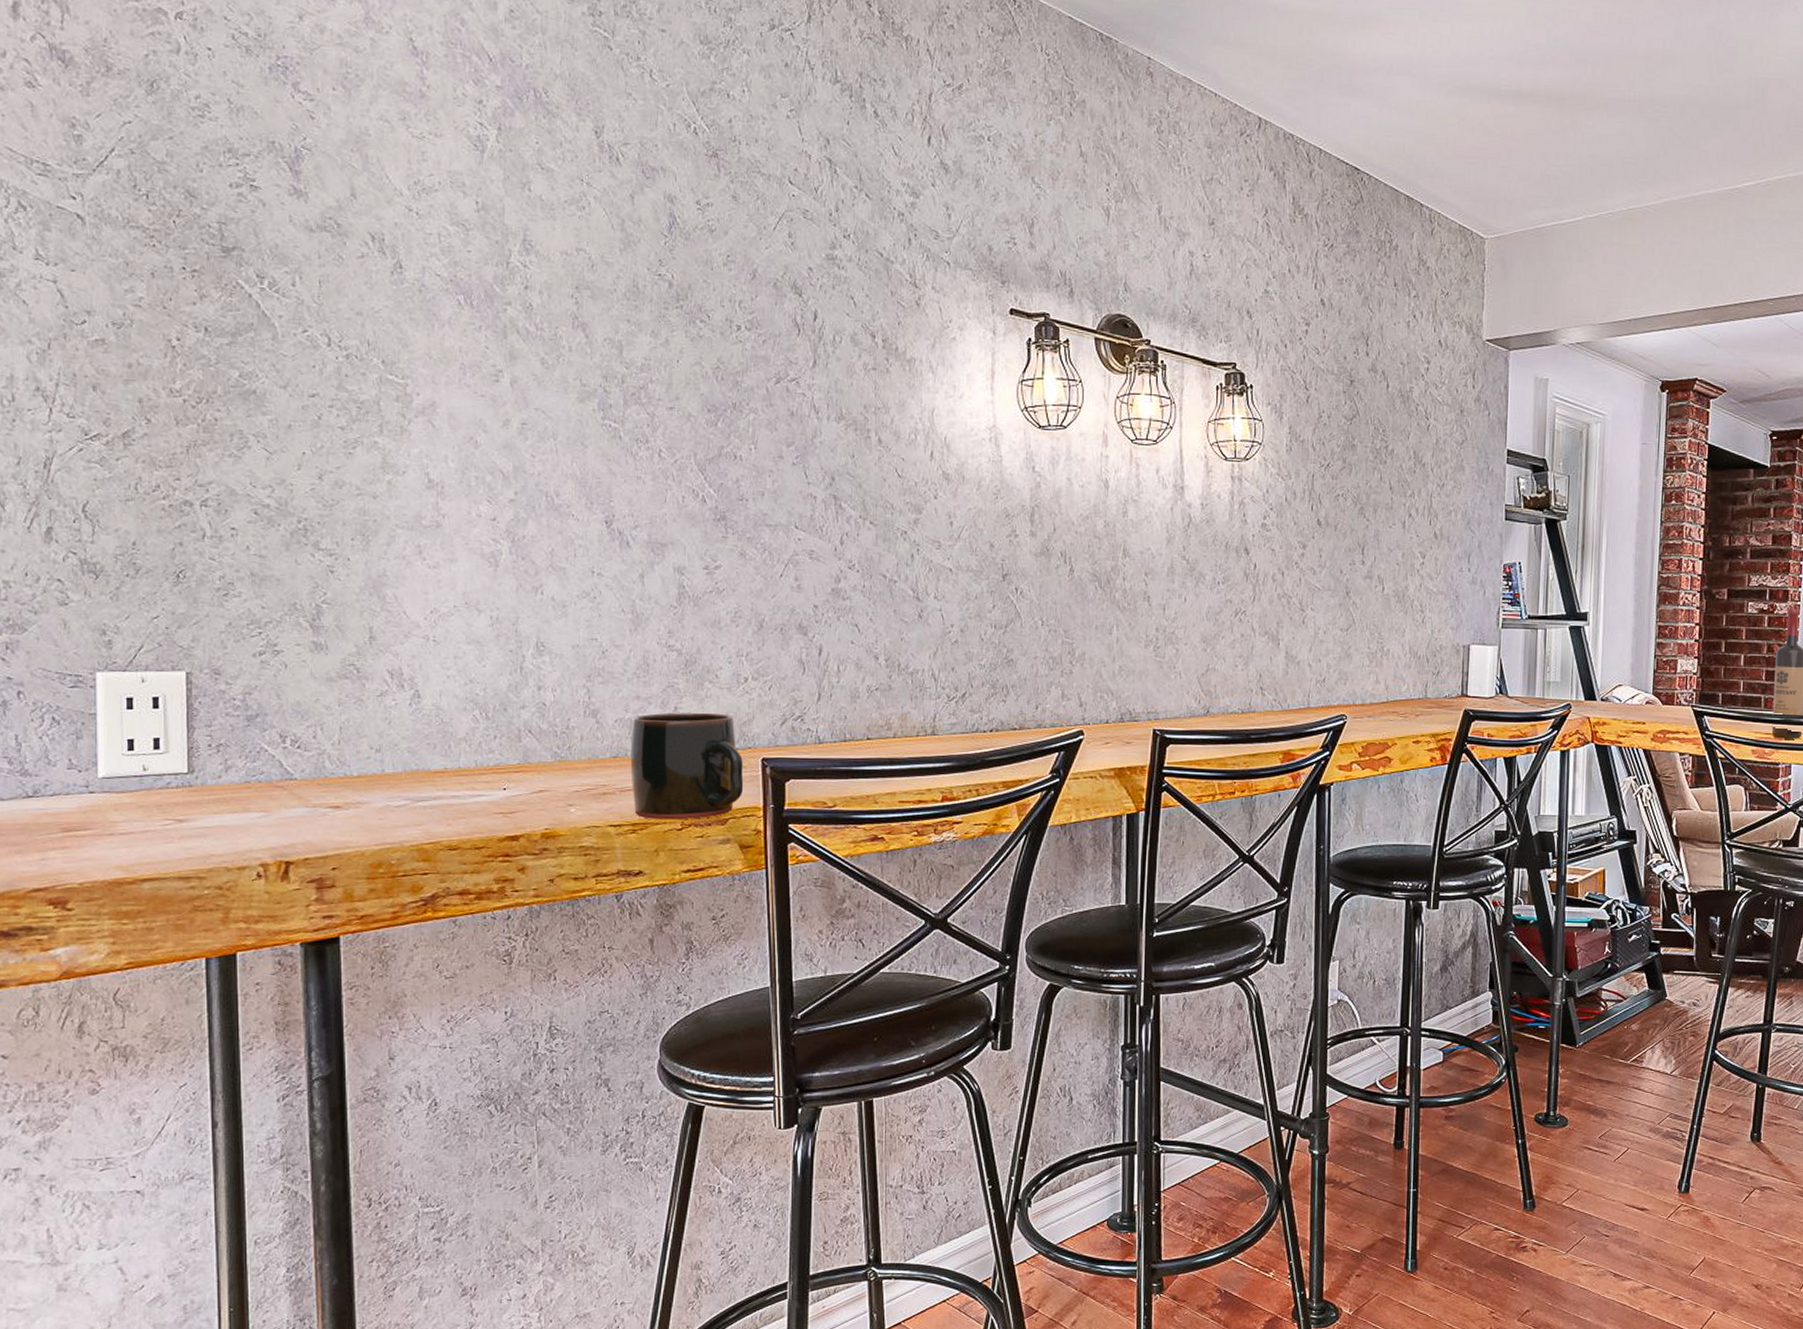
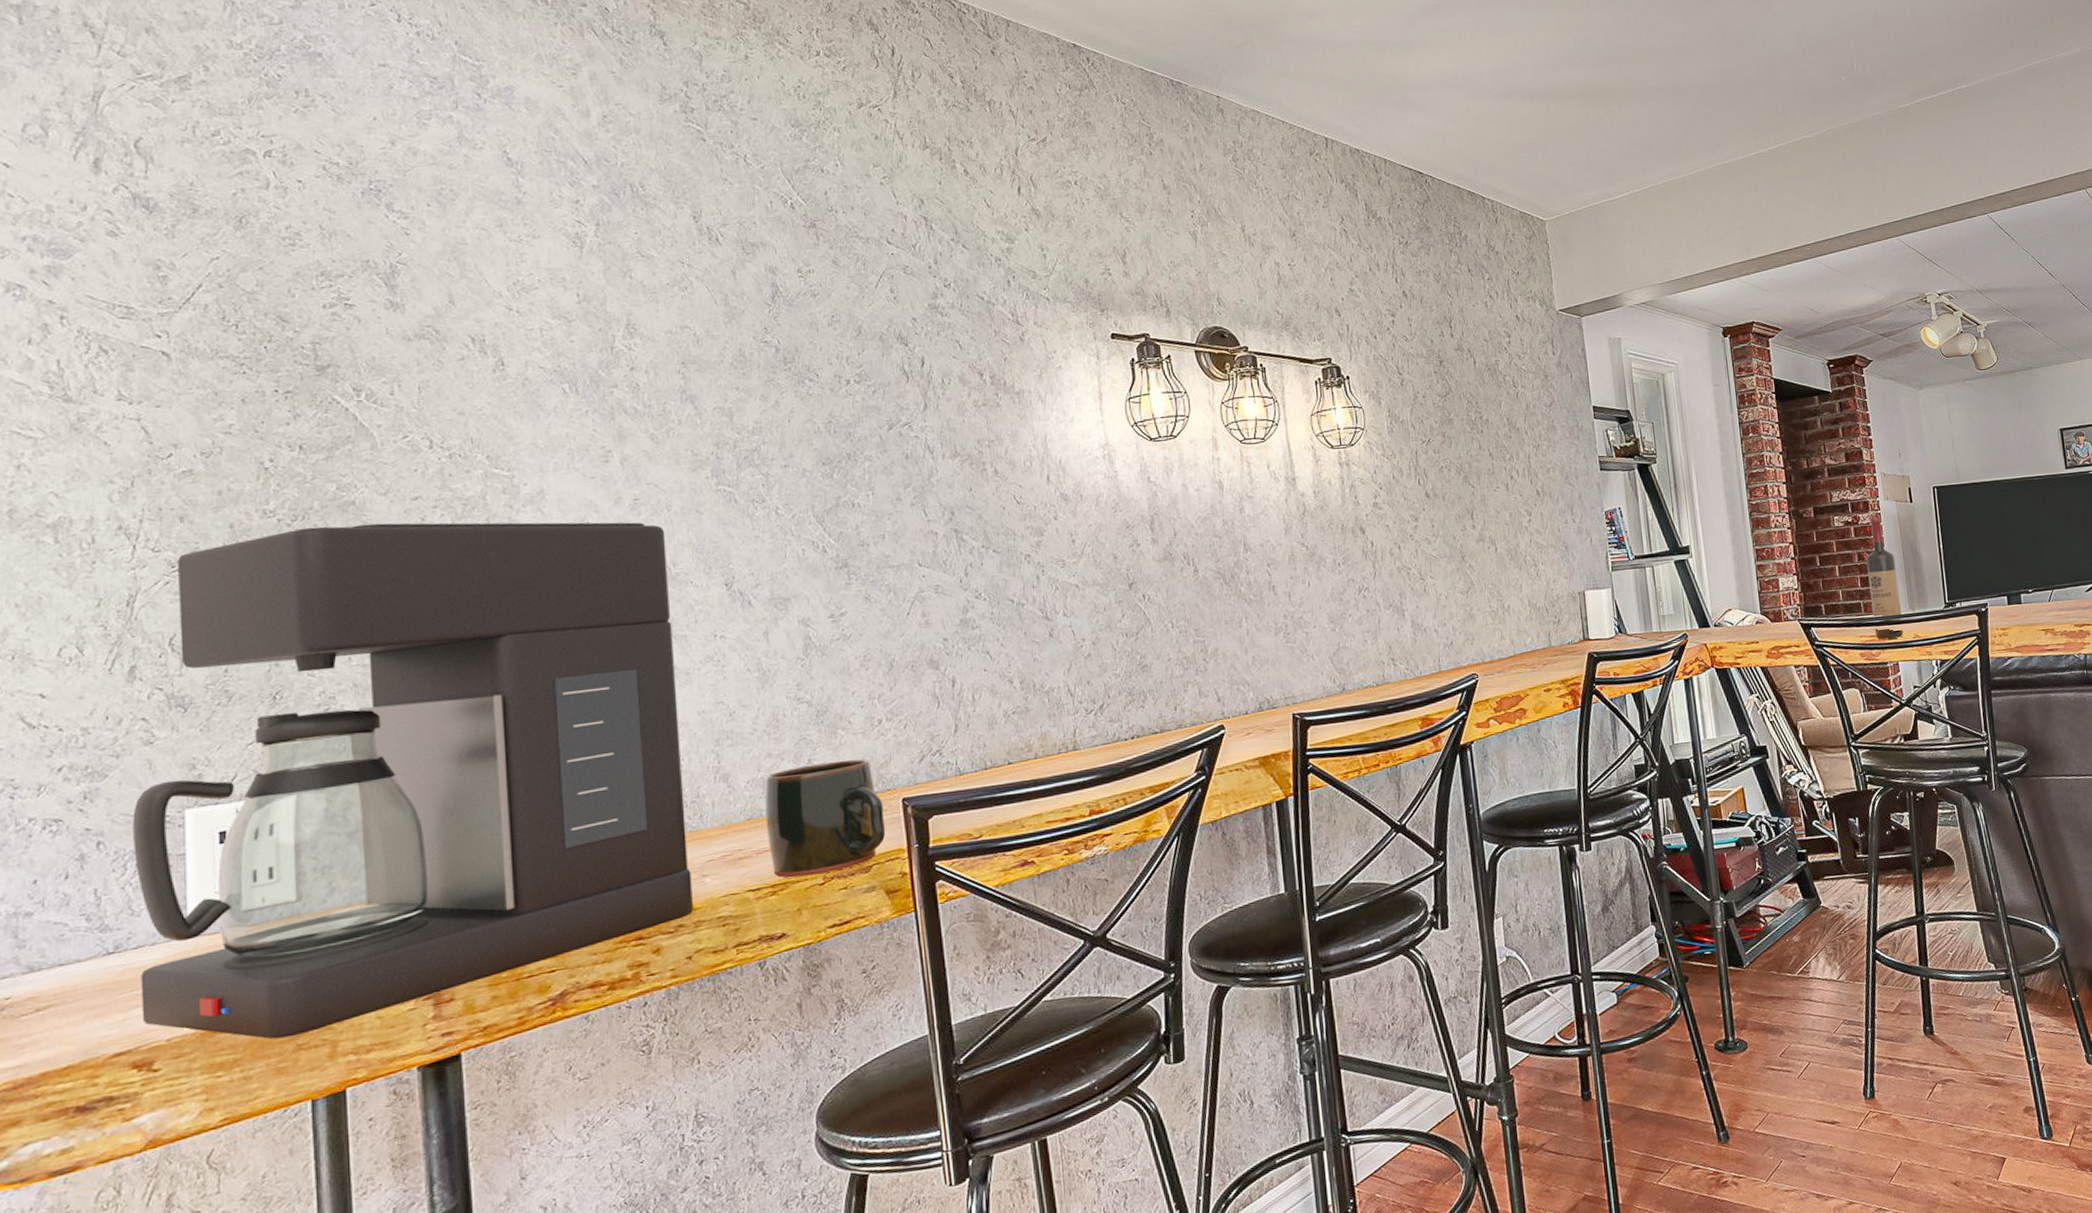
coffee maker: none [49,411,558,898] -> present [133,522,693,1039]

